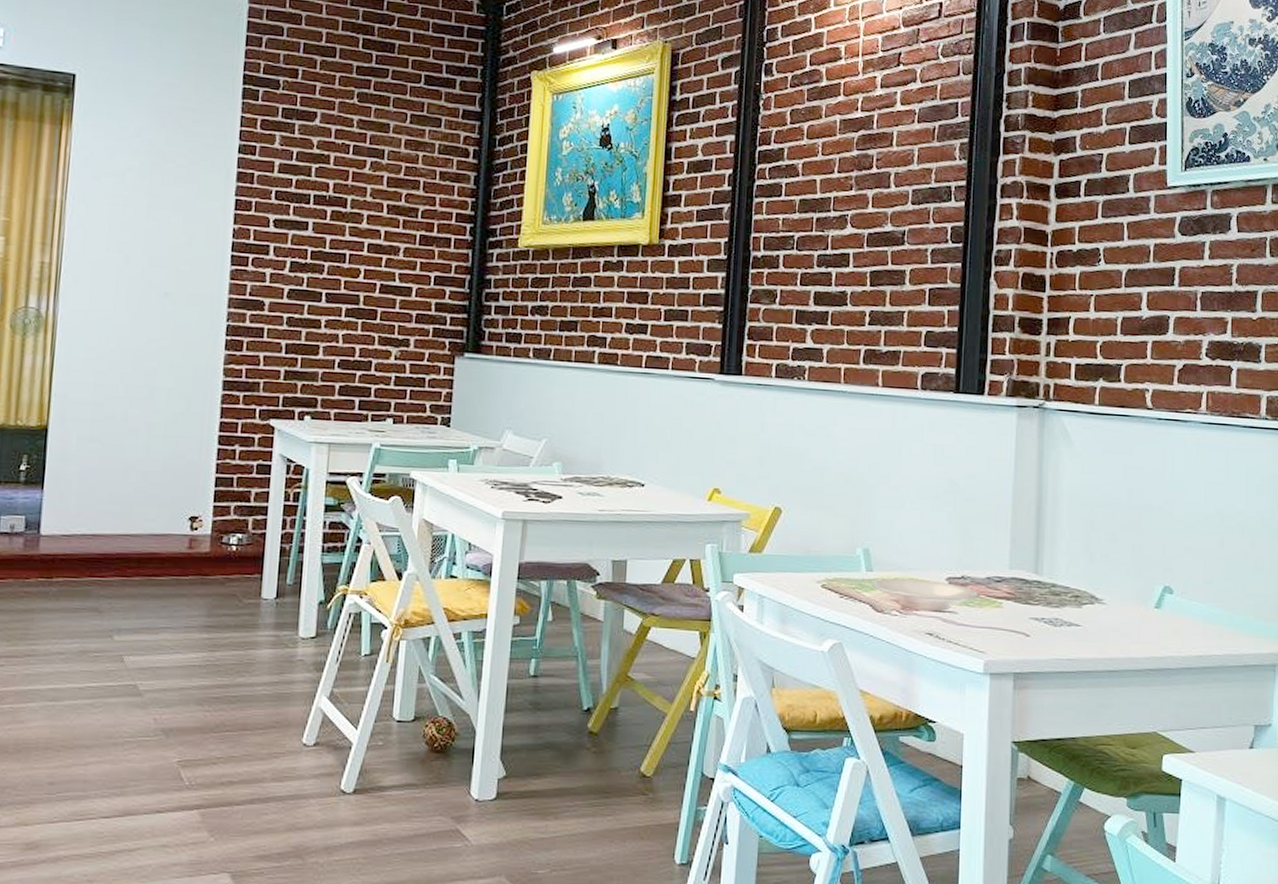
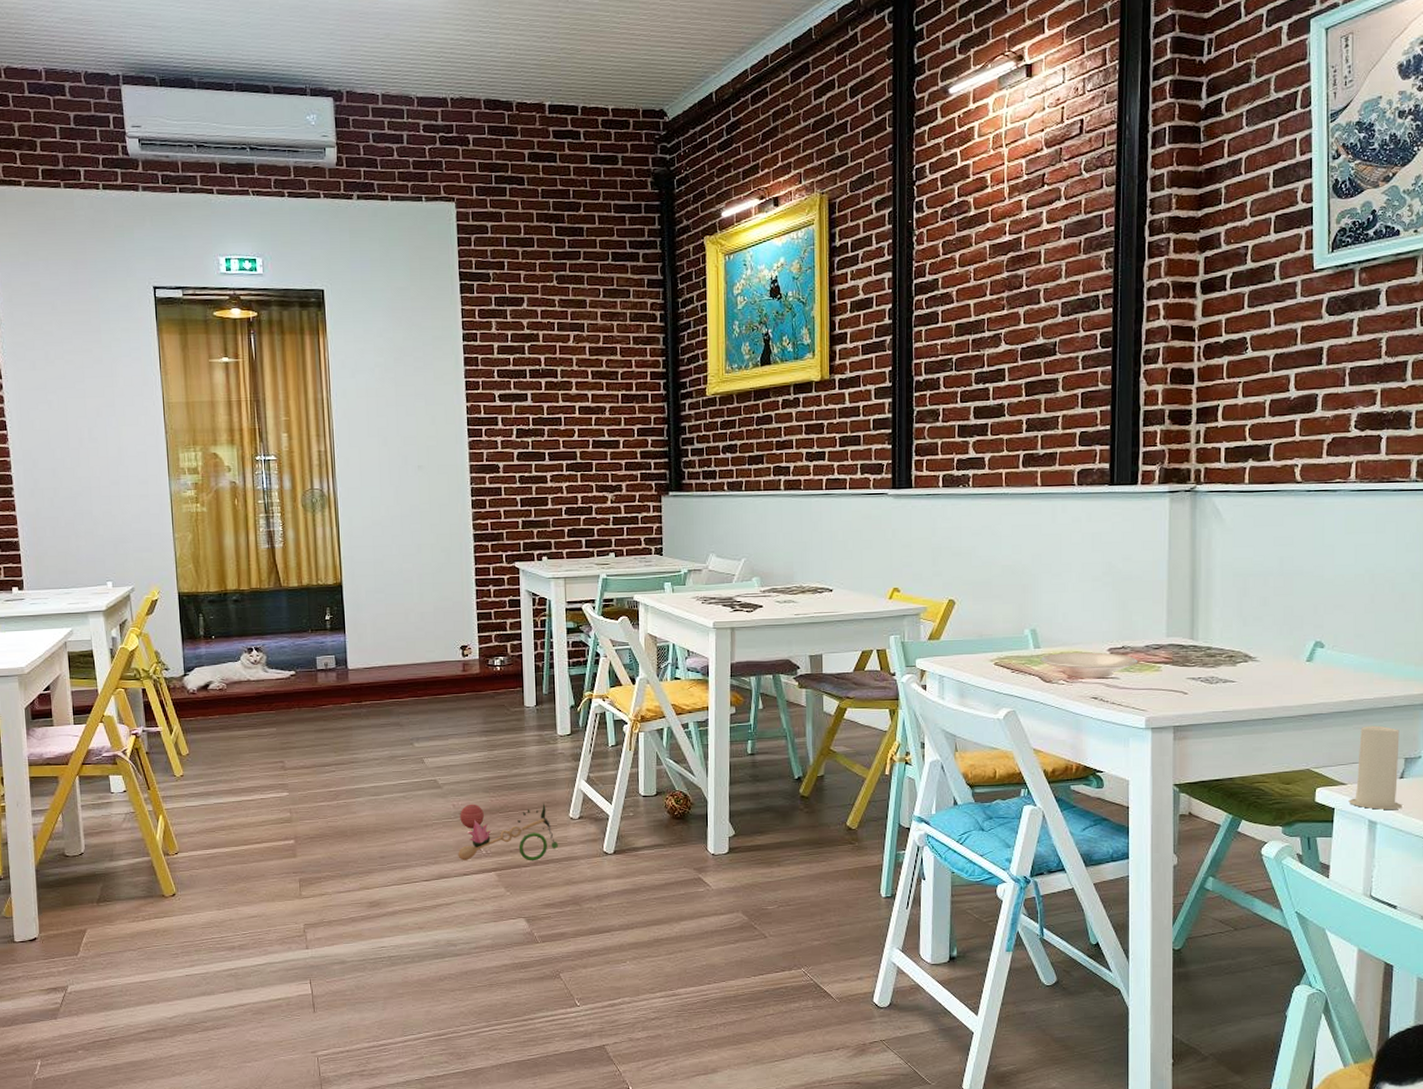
cat toy: none [152,723,285,798] -> present [458,803,559,861]
toy ball: none [161,718,193,751] -> present [460,803,484,829]
candle: none [1196,685,1252,784] -> present [1348,725,1402,810]

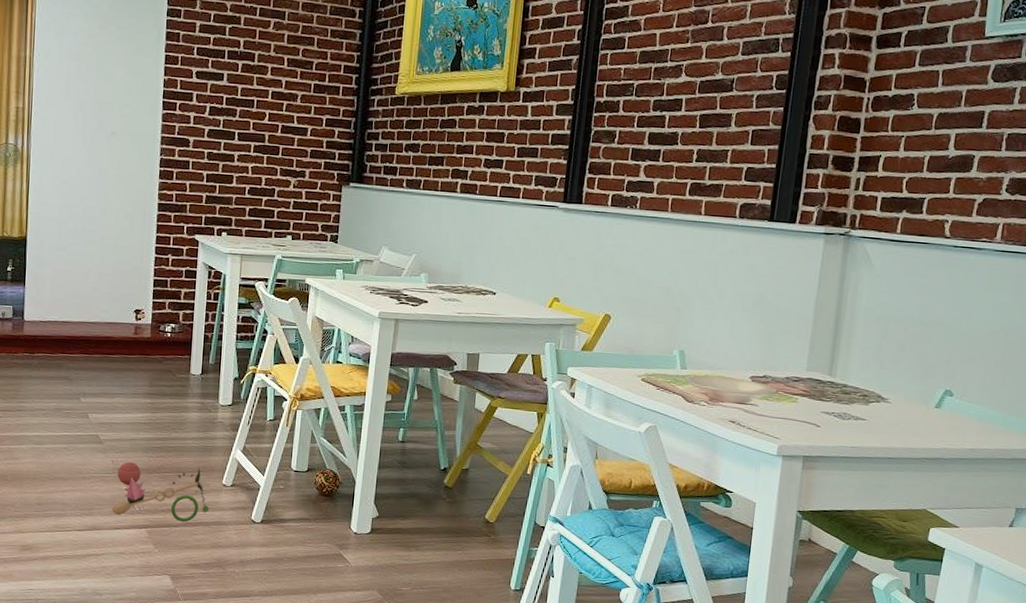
candle: present [1348,725,1402,810] -> none [959,474,1014,556]

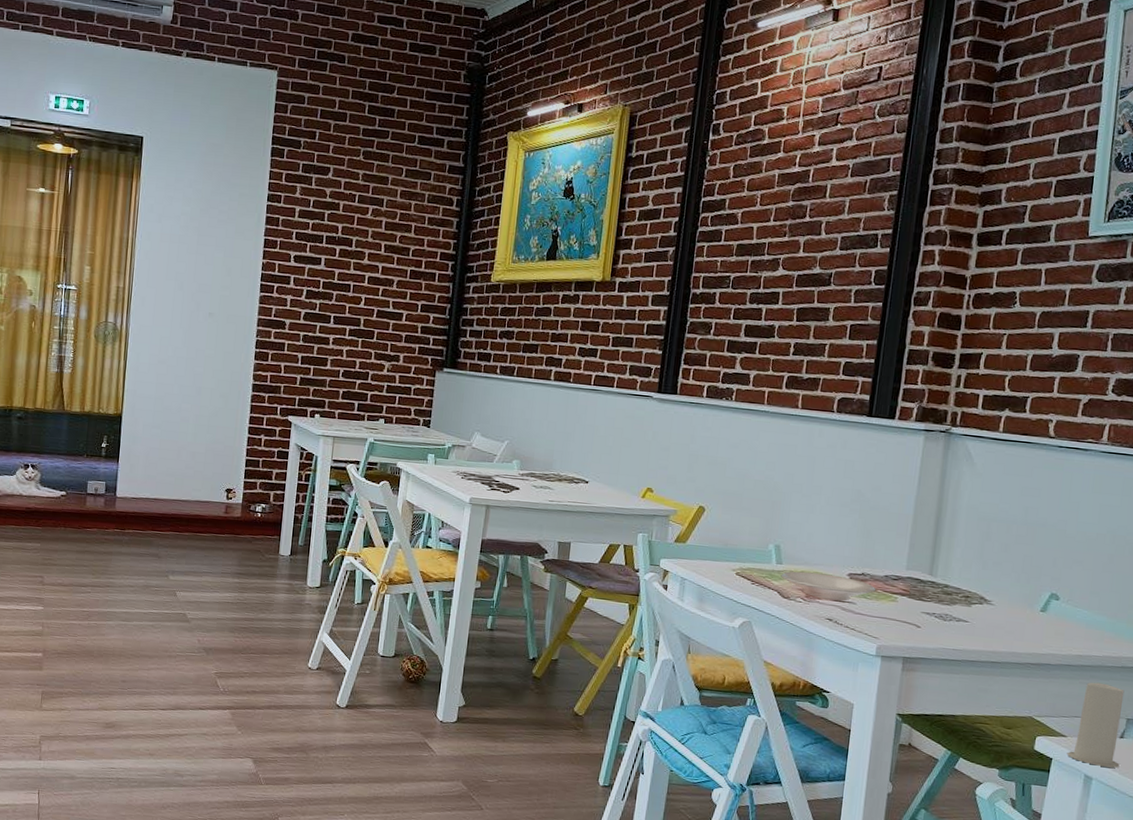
cat toy: present [112,468,210,523] -> none [196,650,295,705]
toy ball: present [117,461,141,485] -> none [203,641,227,665]
candle: none [959,474,1014,556] -> present [1067,682,1125,768]

